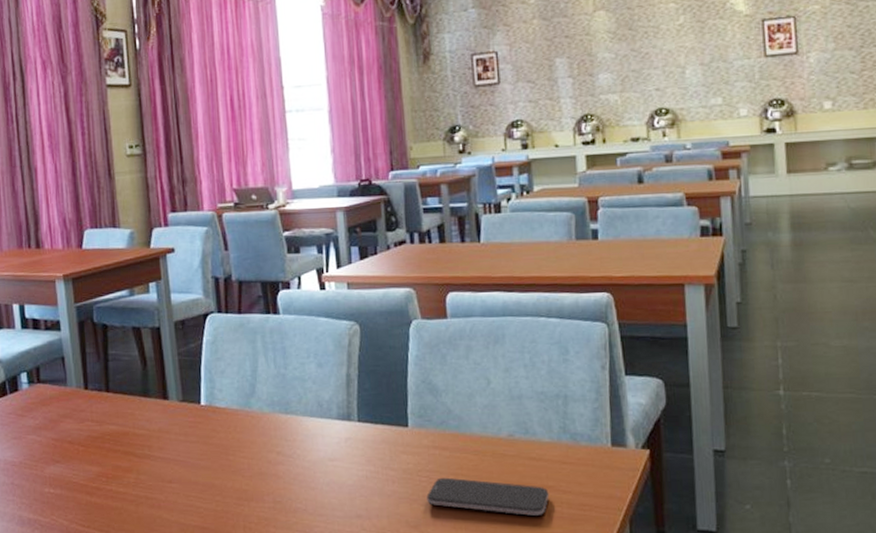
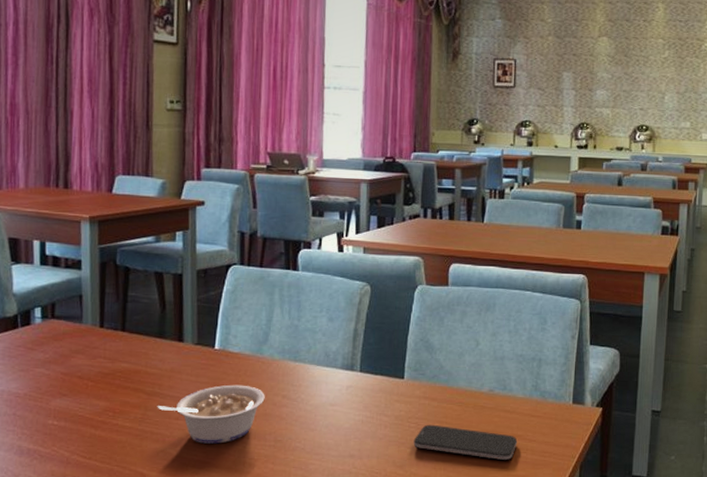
legume: none [149,442,259,508] -> present [157,384,265,444]

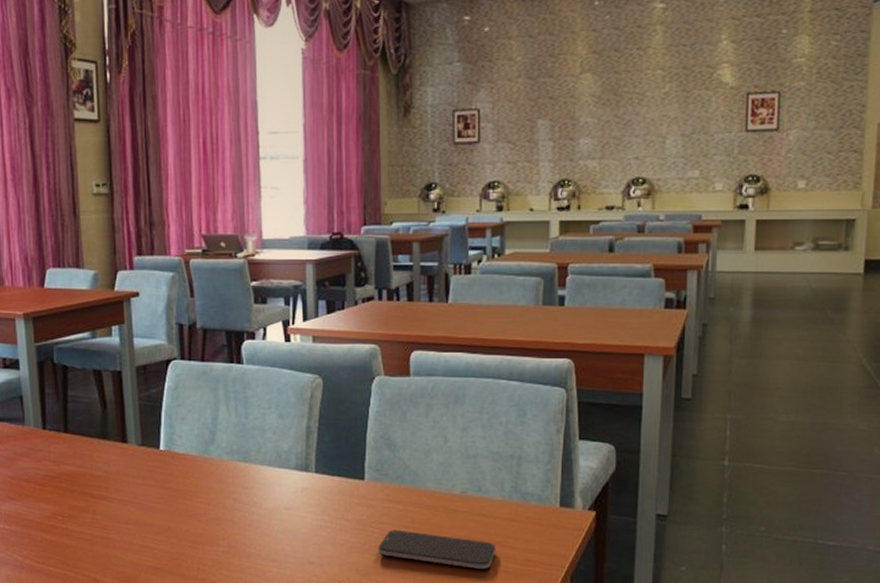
legume: present [157,384,265,444] -> none [105,487,215,549]

